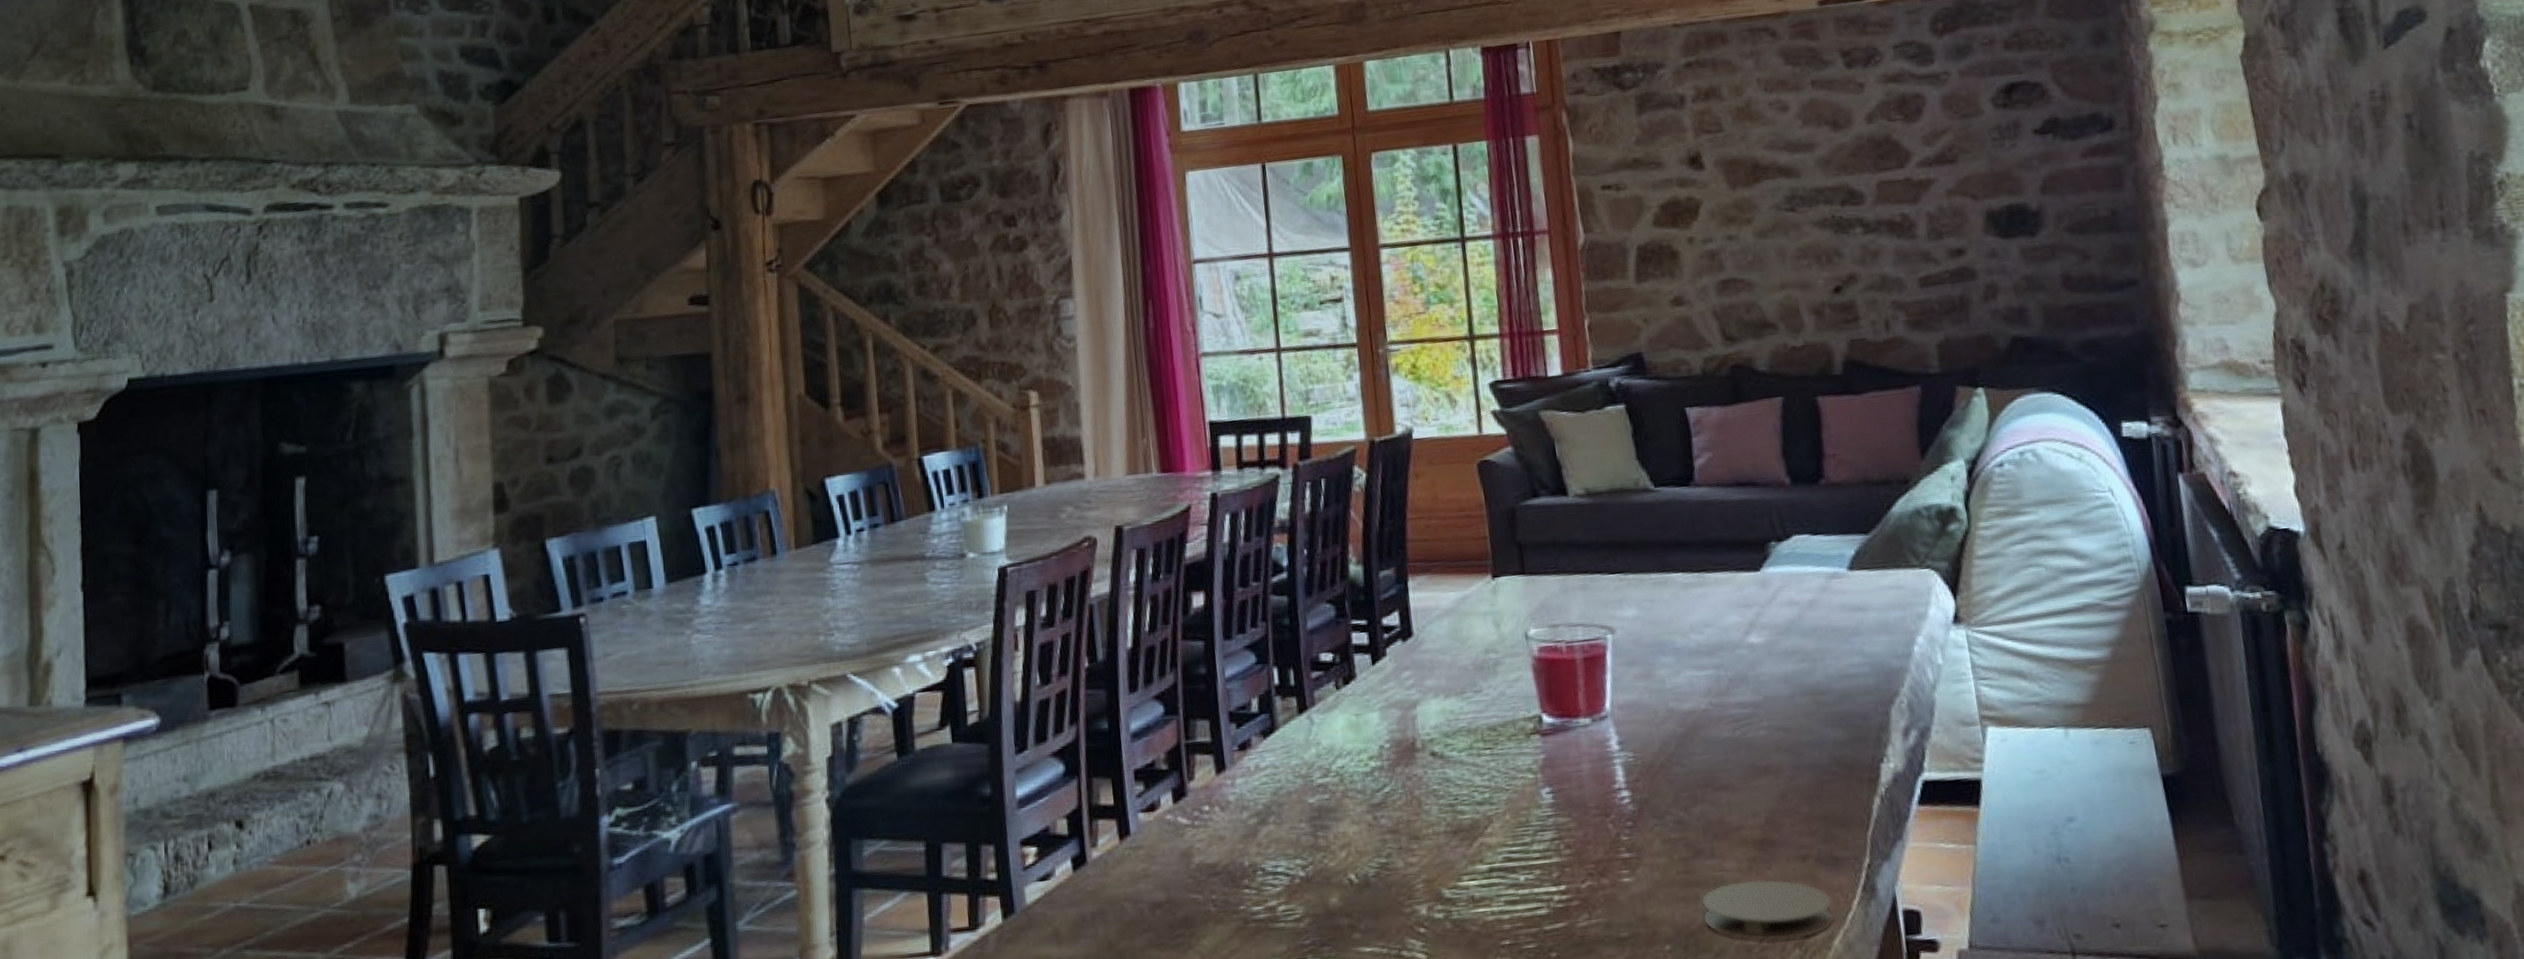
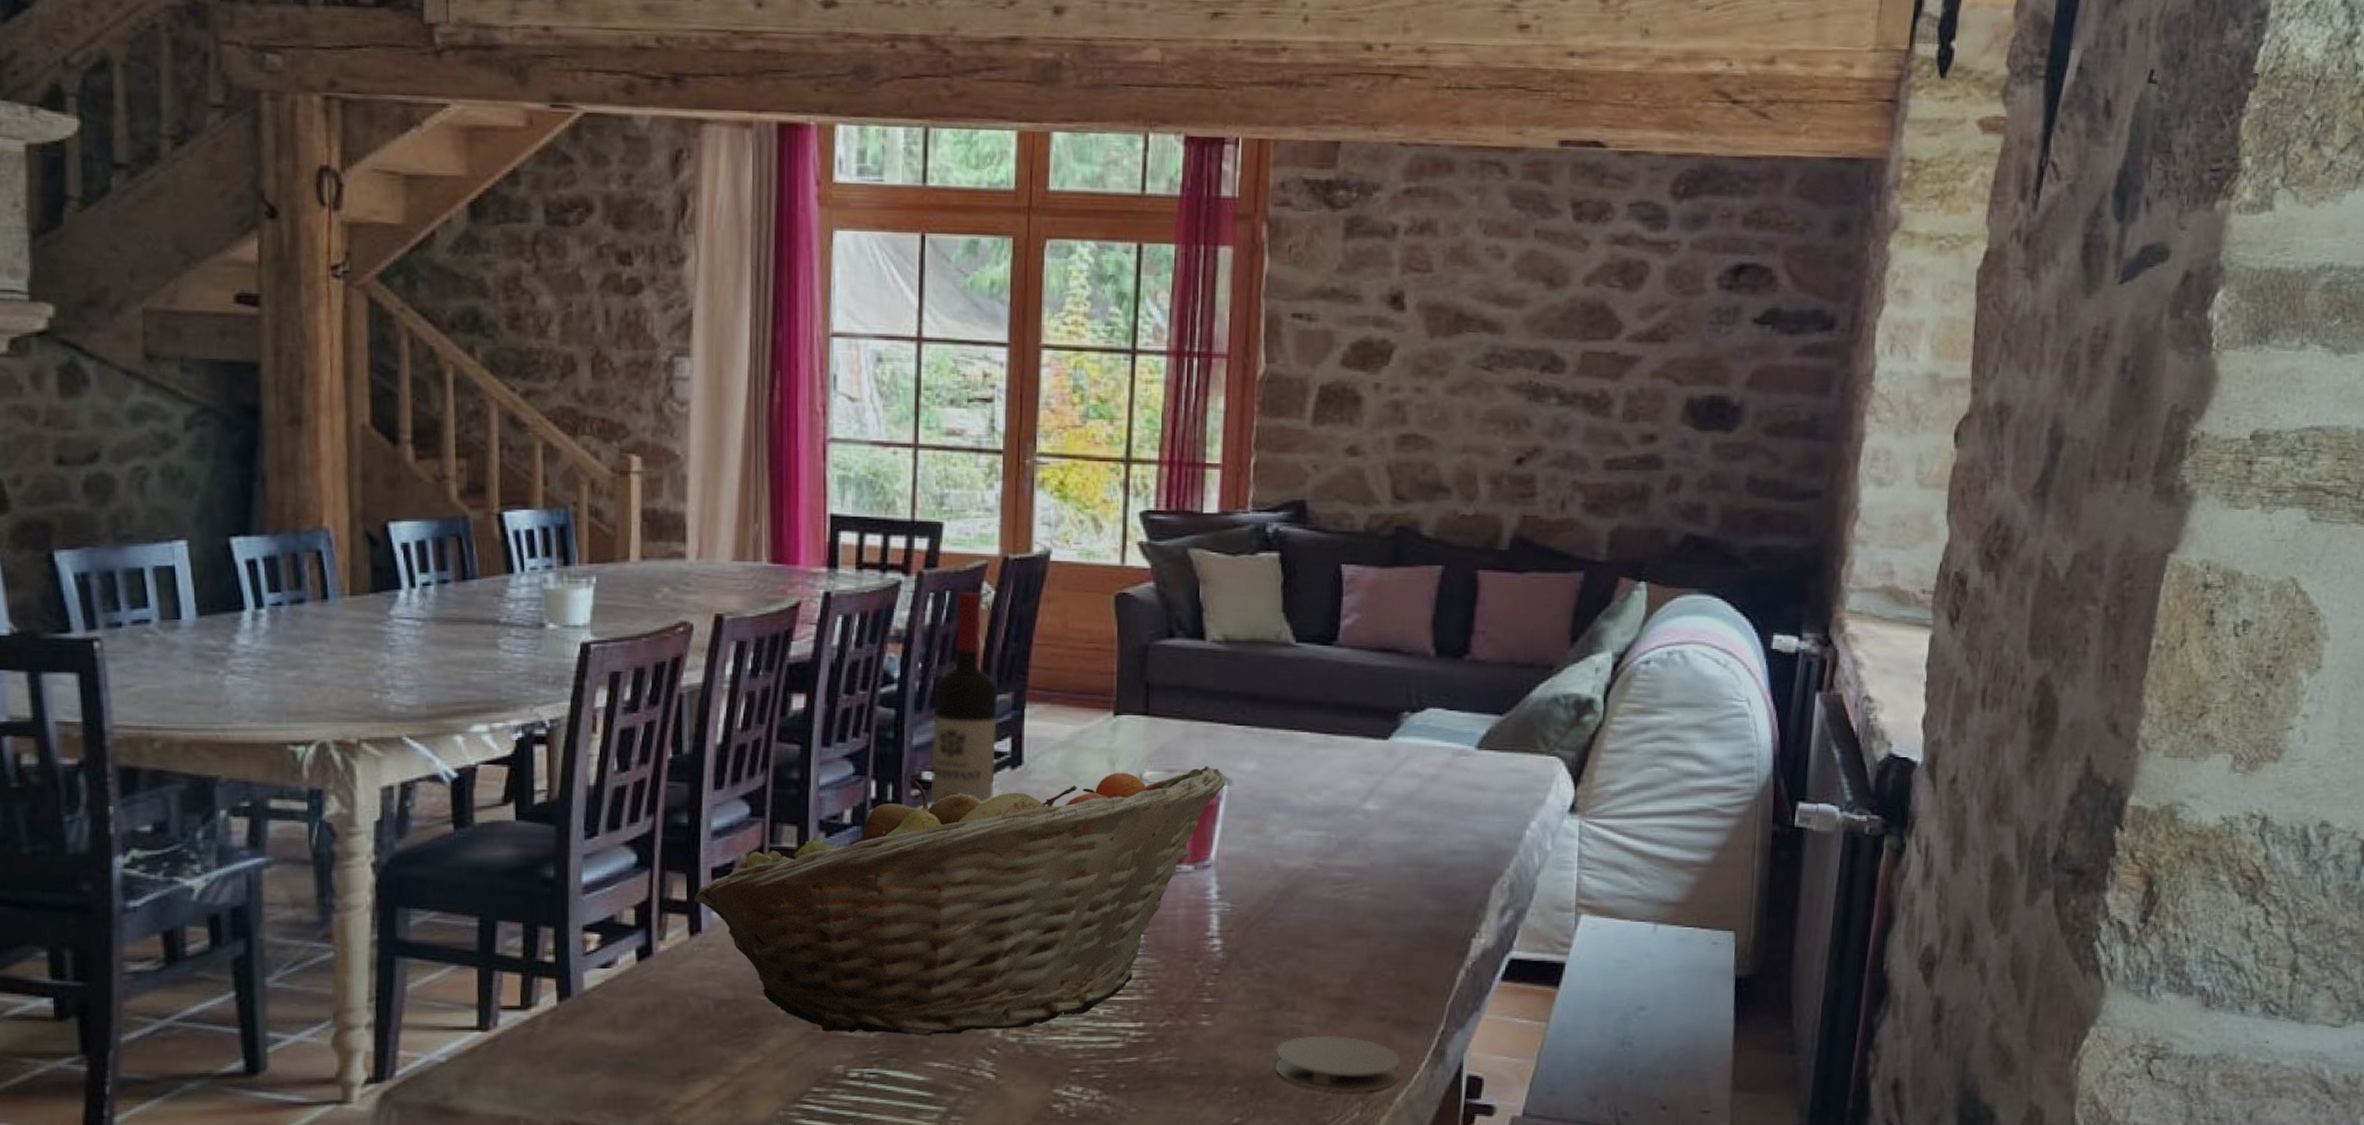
fruit basket: none [1120,617,1609,926] -> present [693,766,1226,1036]
wine bottle: none [1320,476,1390,686] -> present [930,591,999,806]

